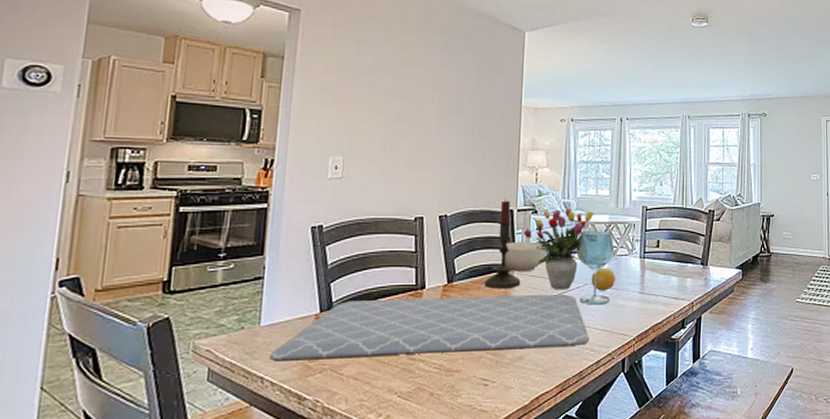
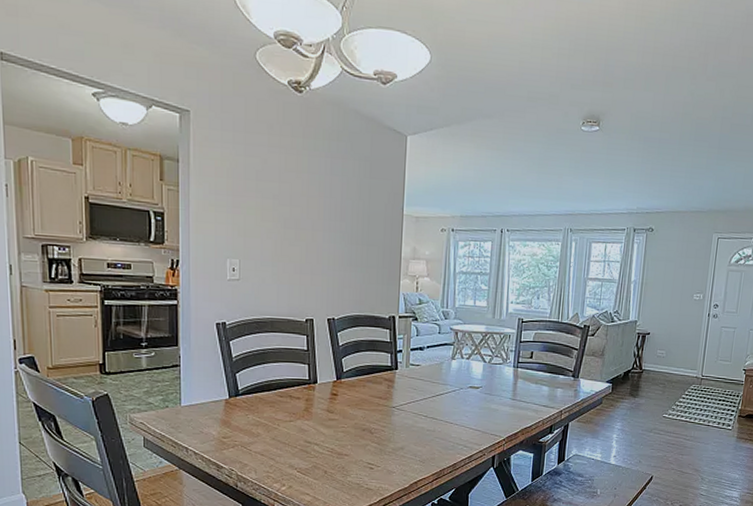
placemat: present [269,294,589,361] -> none [191,390,463,441]
candle: present [484,199,521,289] -> none [369,306,402,388]
bowl: present [501,241,547,273] -> none [384,346,426,374]
flower arrangement: present [523,208,594,290] -> none [404,317,472,393]
wine glass: present [577,230,615,305] -> none [454,339,490,408]
fruit: present [591,267,615,291] -> none [466,374,489,395]

